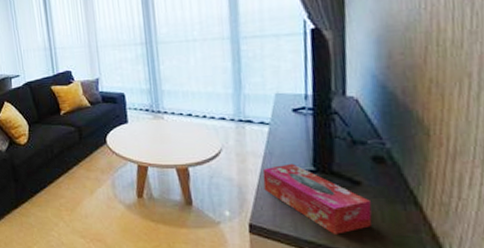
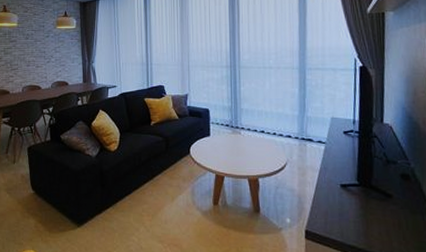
tissue box: present [262,163,372,234] -> none [318,178,400,240]

